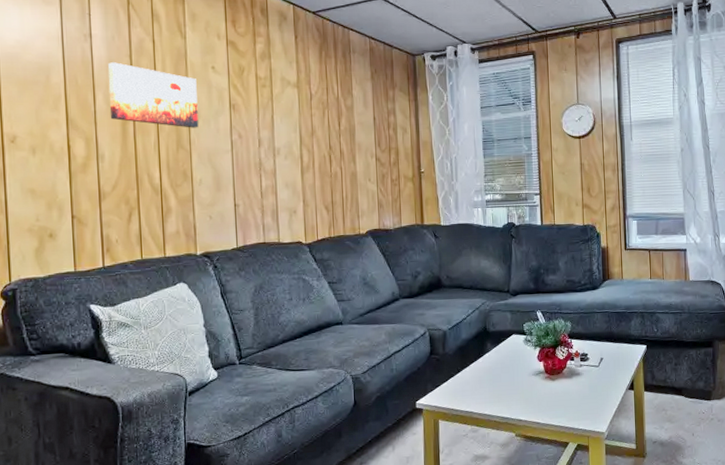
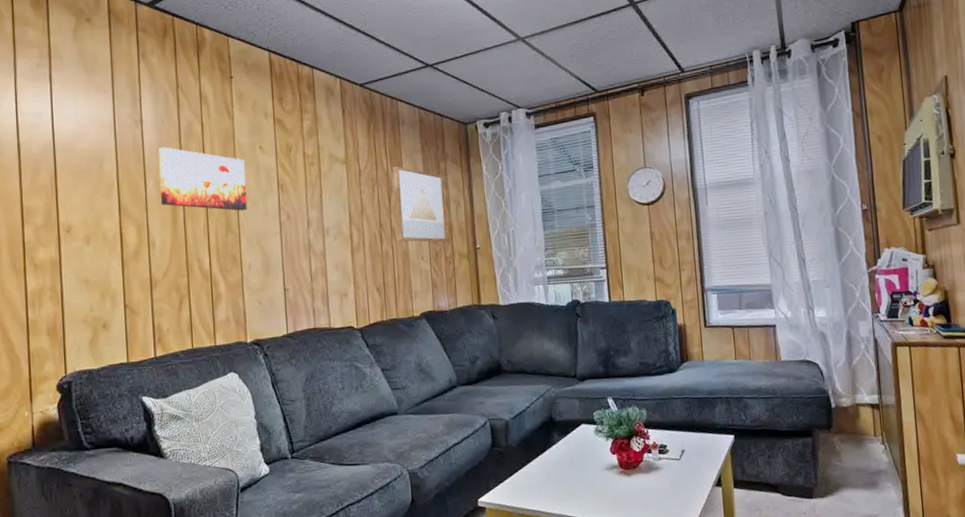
wall art: none [342,92,393,166] -> present [392,166,447,243]

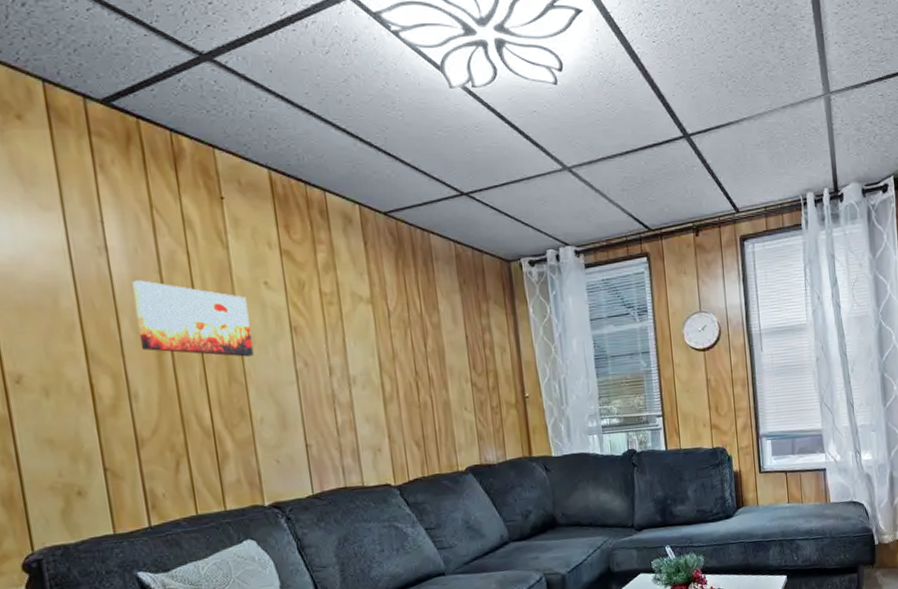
wall art: present [392,166,447,243] -> none [426,306,492,391]

